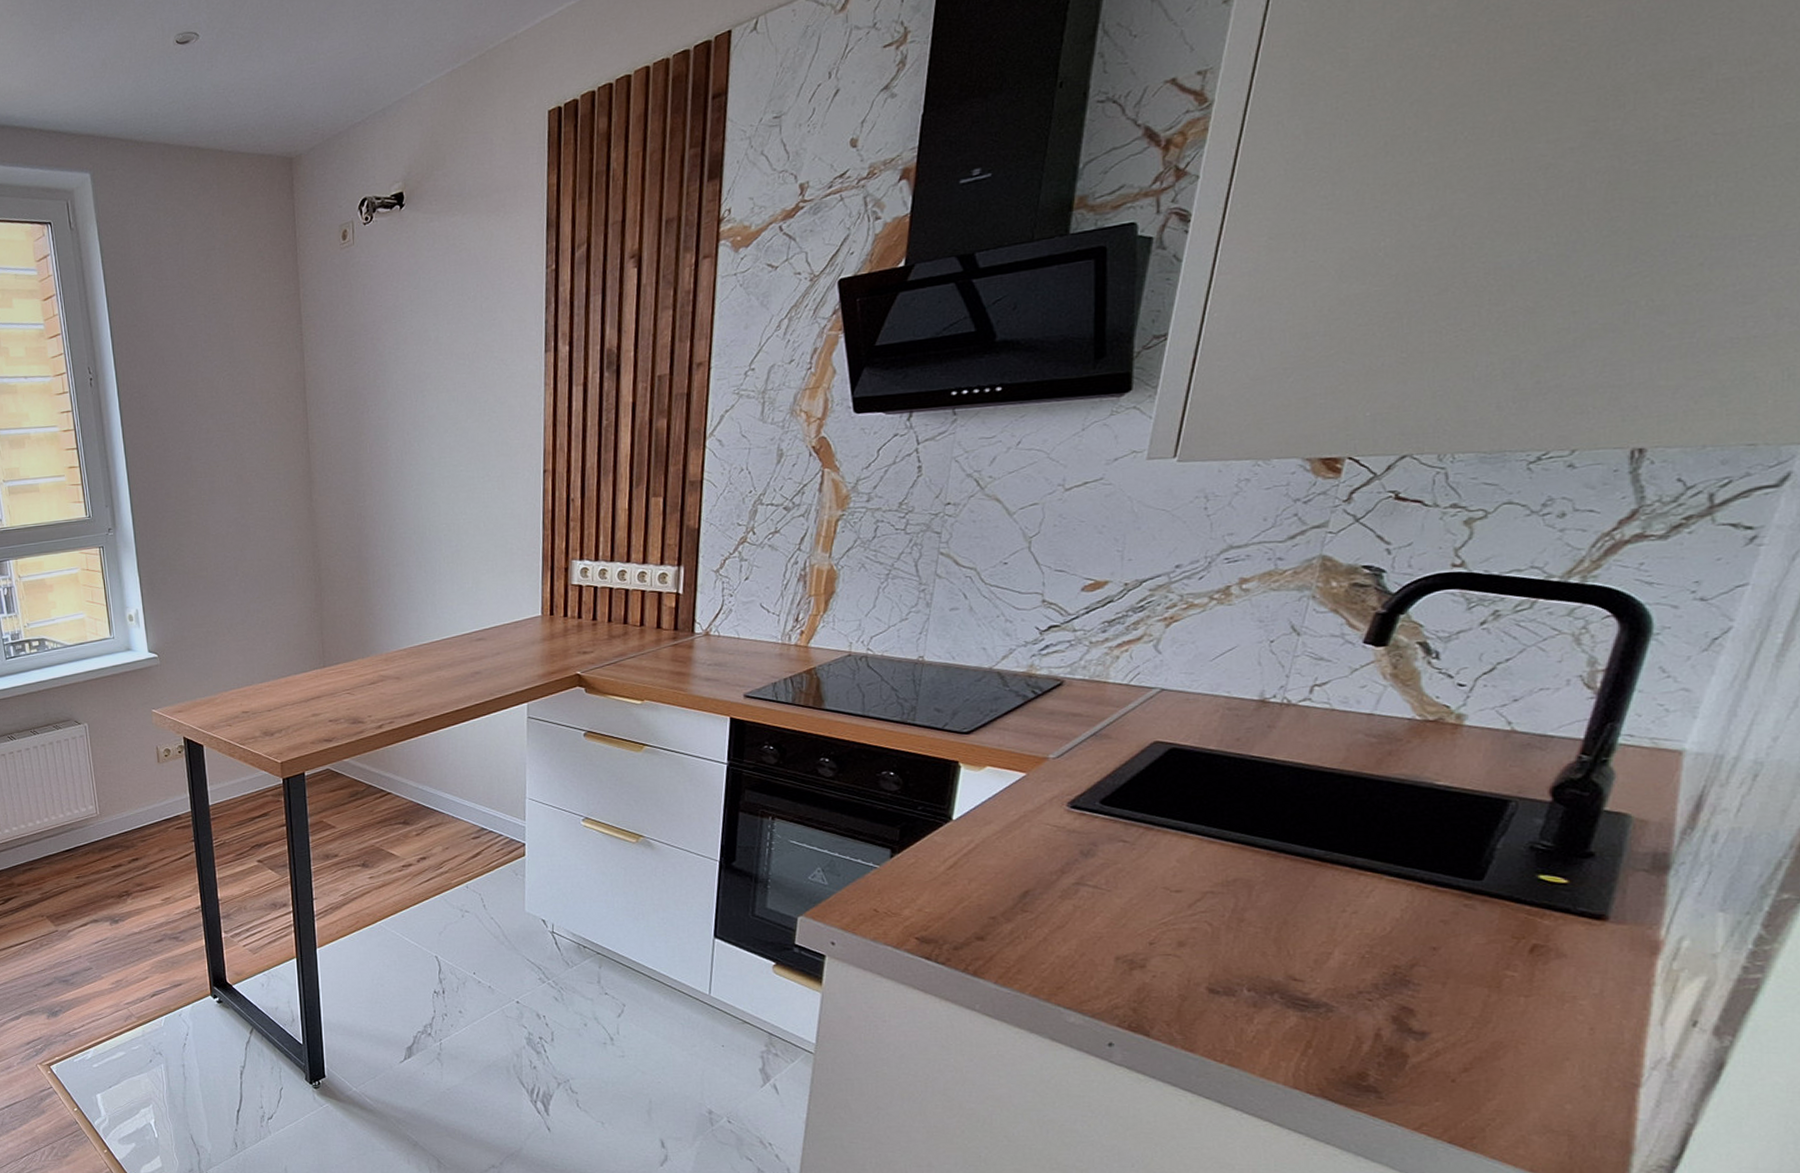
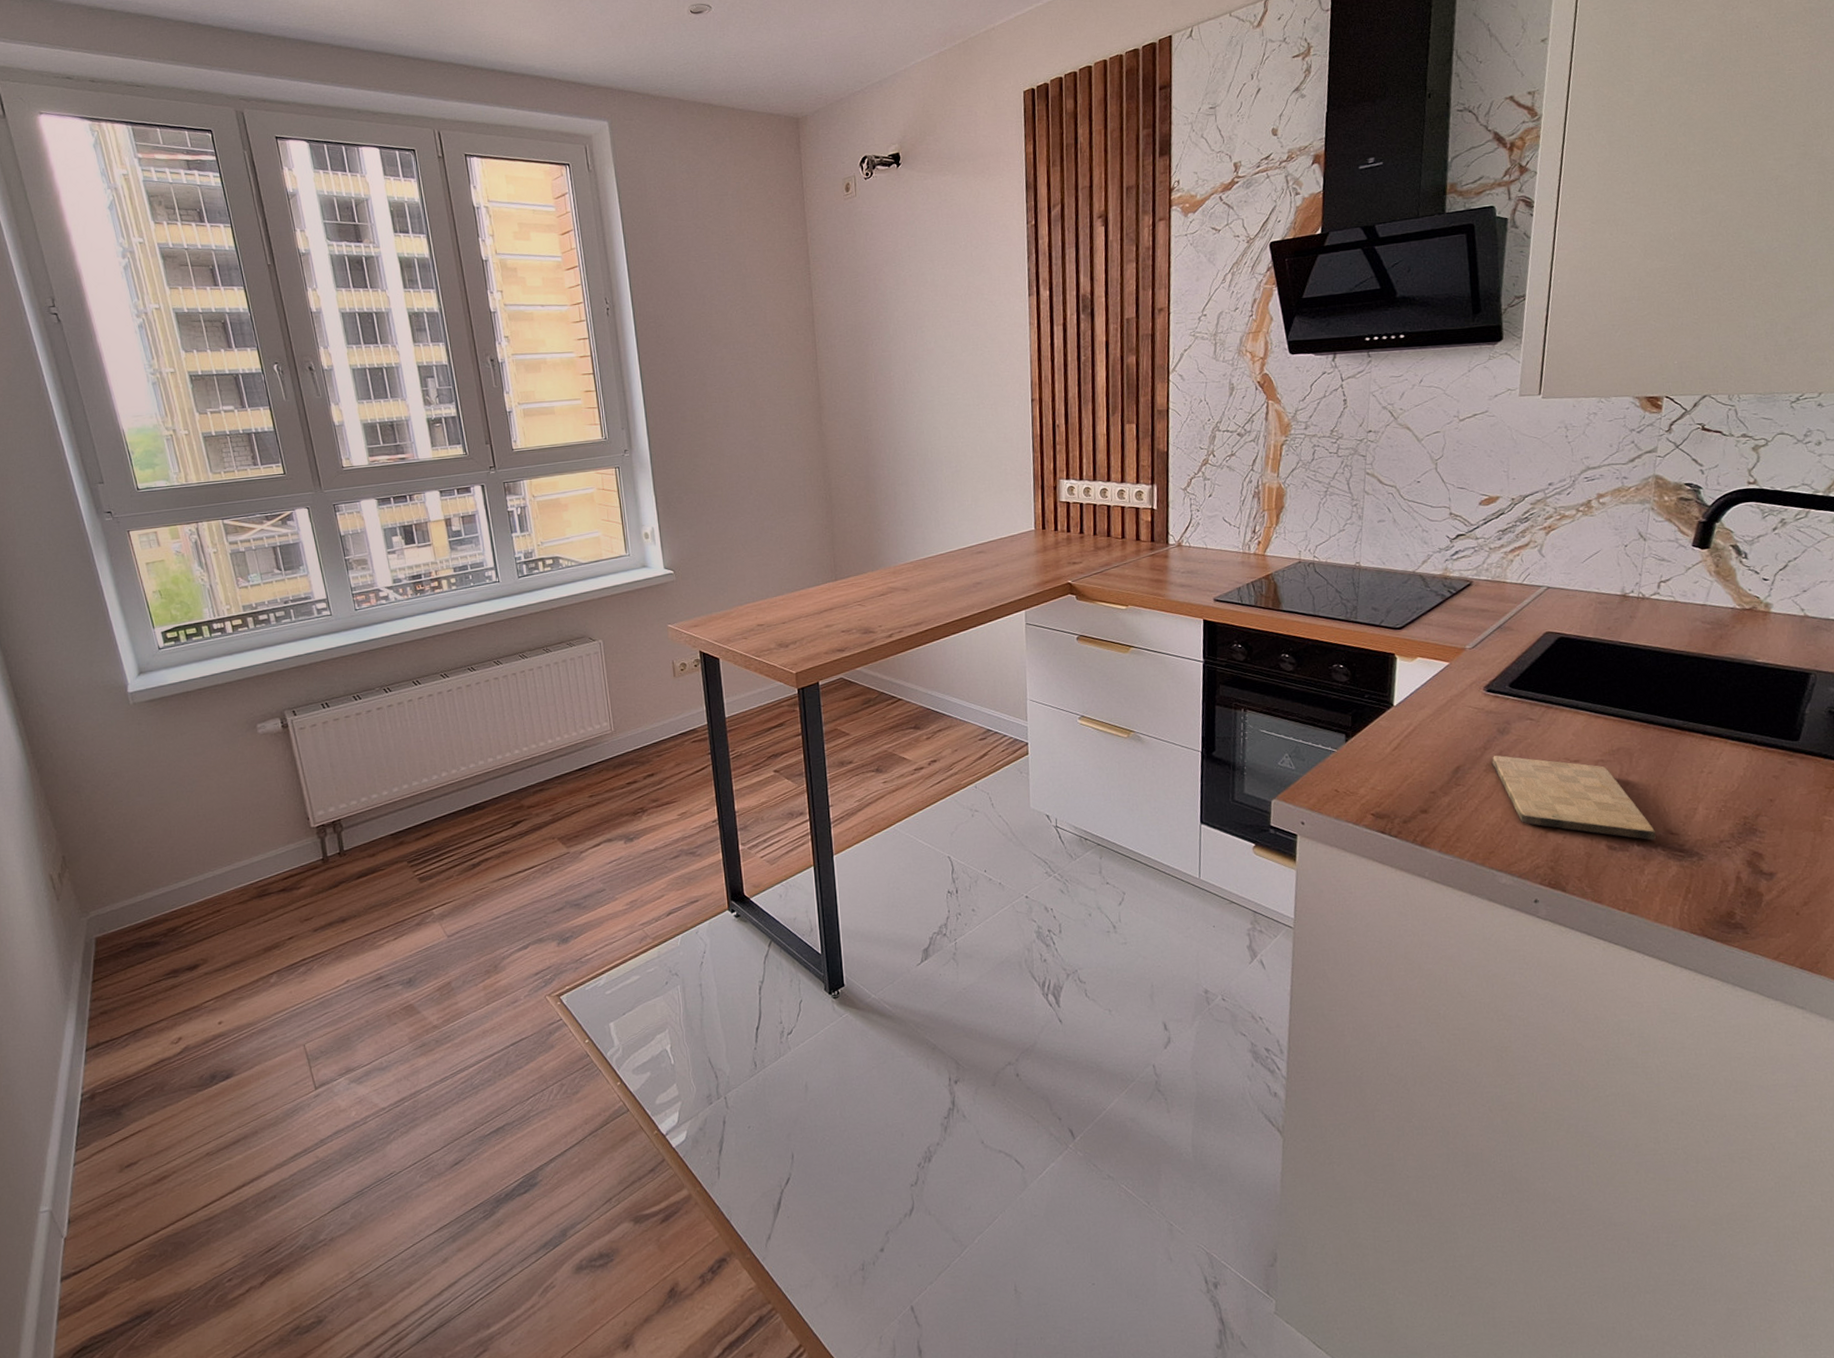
cutting board: none [1069,880,1273,986] -> present [1491,755,1656,841]

